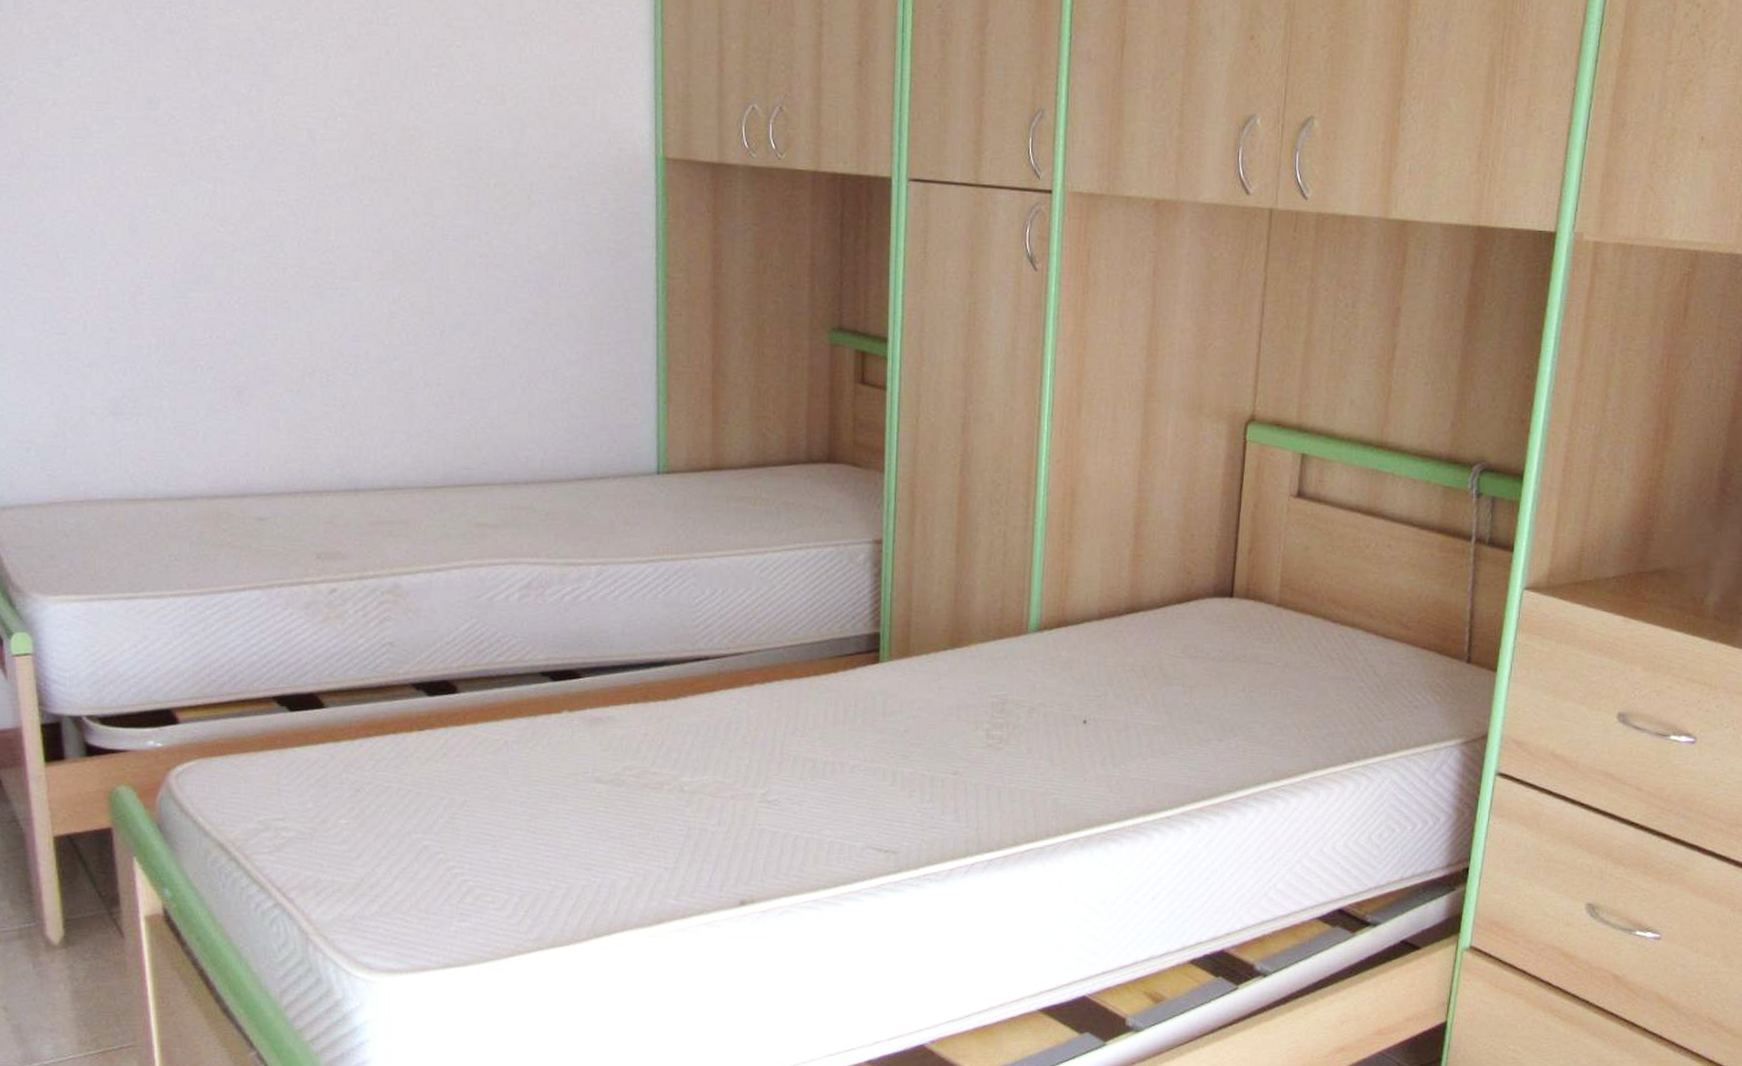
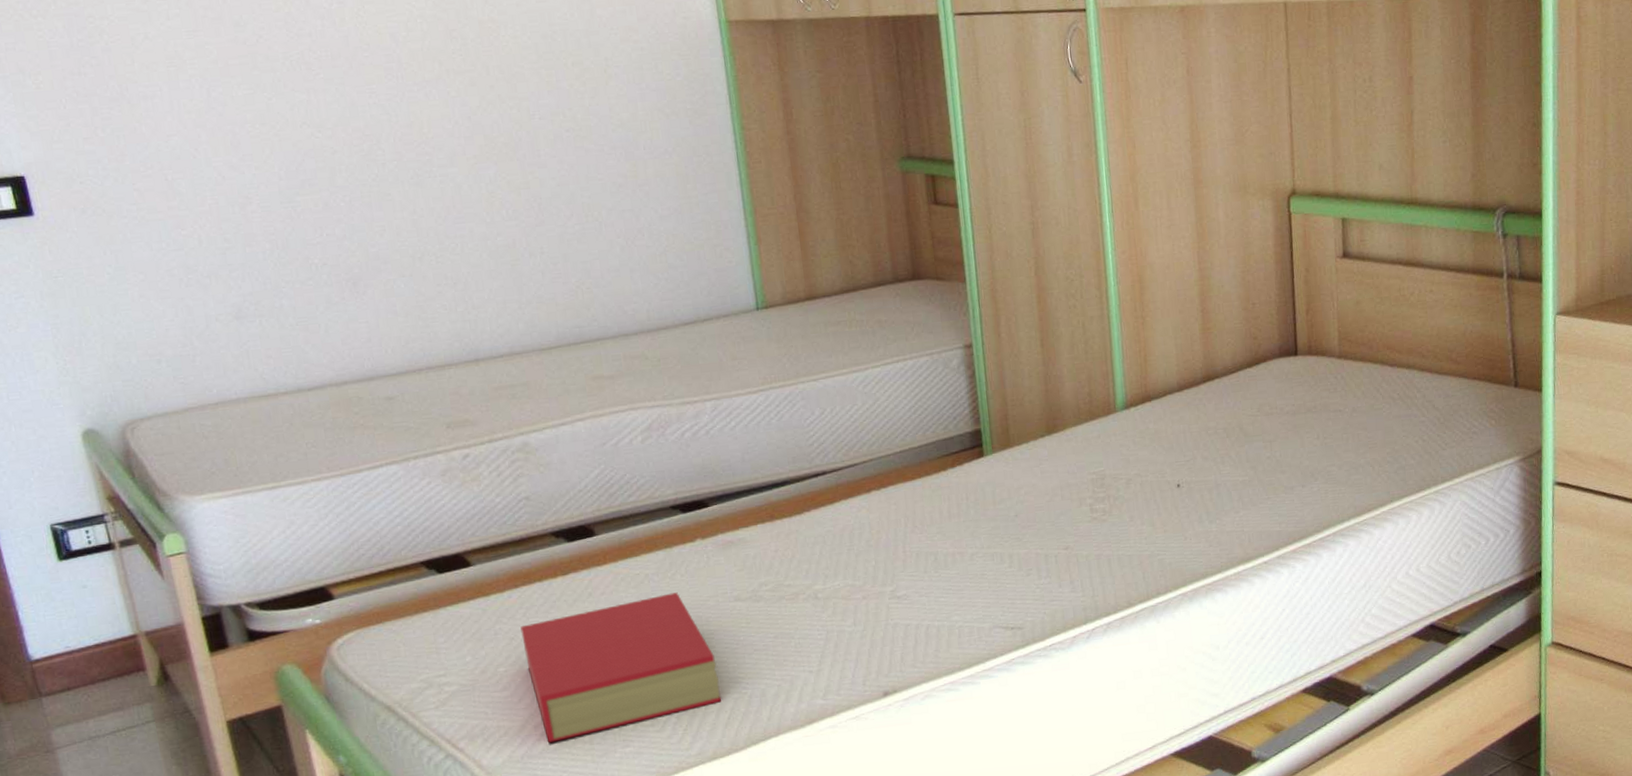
book: none [368,765,569,909] -> present [520,592,721,746]

